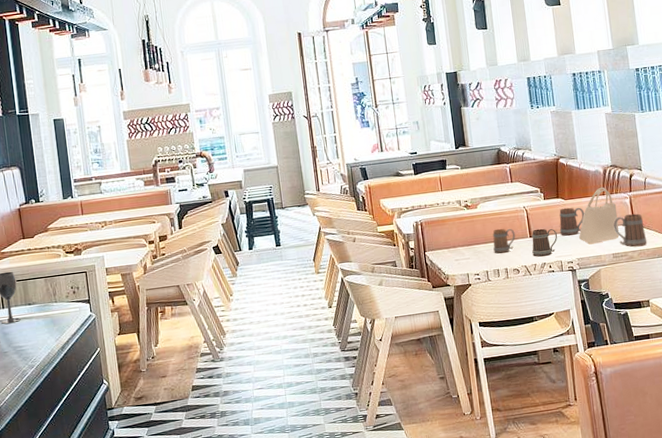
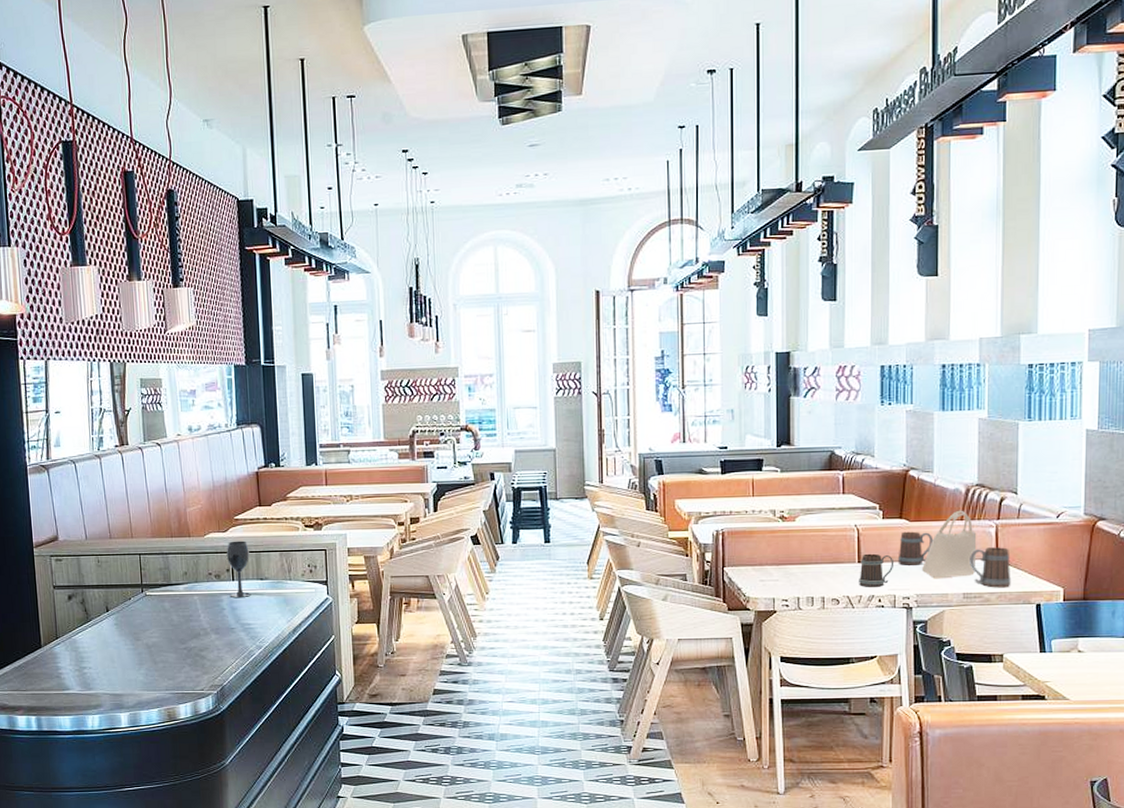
beer mug: present [493,228,516,254] -> none [810,548,840,578]

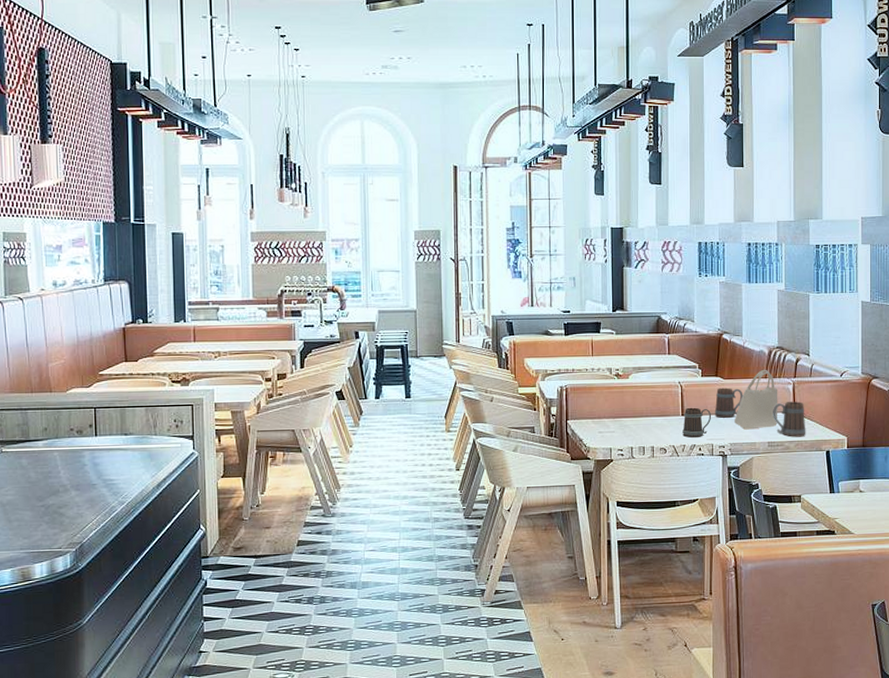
wine glass: present [226,540,251,597] -> none [89,396,115,453]

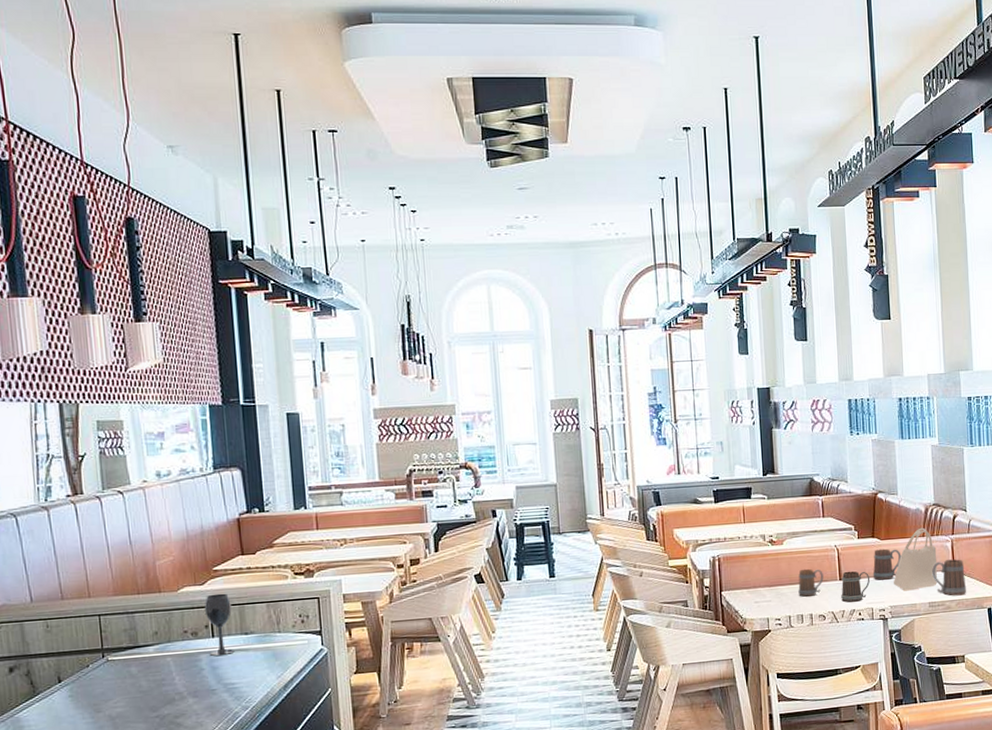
wine glass: none [89,396,115,453] -> present [204,593,235,656]
beer mug: none [641,403,666,430] -> present [798,568,824,597]

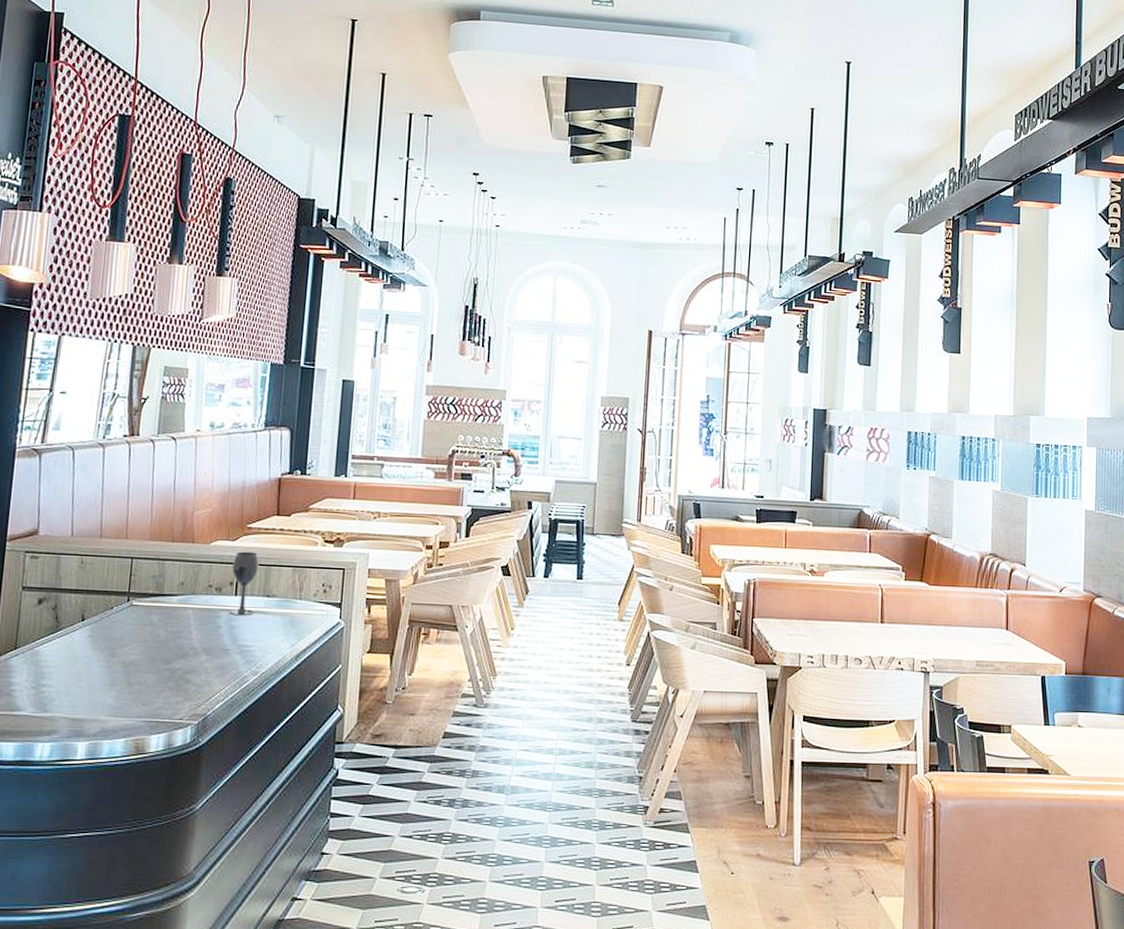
beer mug: present [798,568,824,597] -> none [835,605,864,636]
beer mug: present [841,570,870,603] -> none [881,614,913,650]
beer mug: present [872,548,902,580] -> none [917,594,951,629]
handbag: present [894,527,938,591] -> none [939,577,990,645]
beer mug: present [932,559,967,596] -> none [982,616,1020,658]

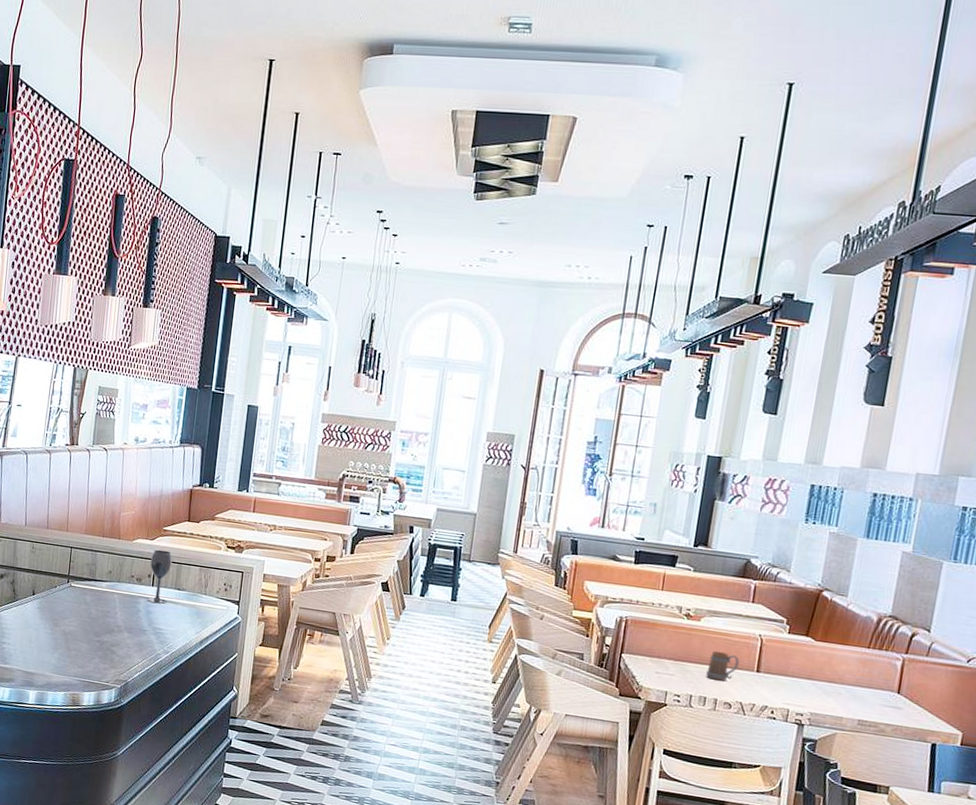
beer mug: none [835,605,864,636] -> present [706,650,739,681]

